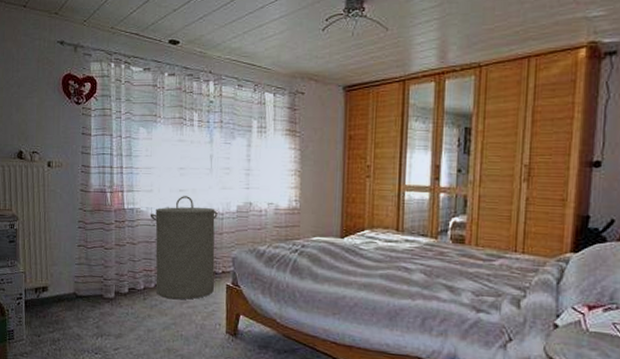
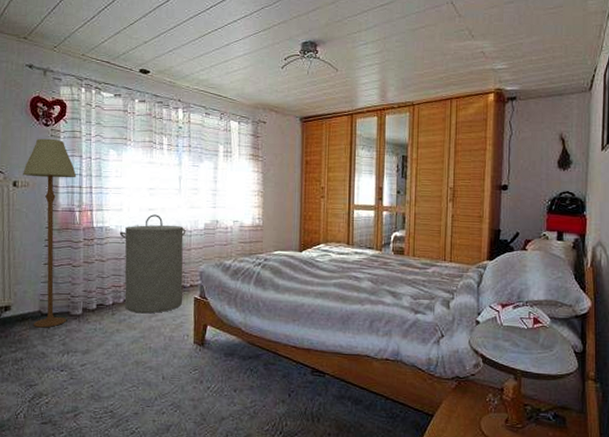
floor lamp: none [56,117,108,310] -> present [23,138,77,328]

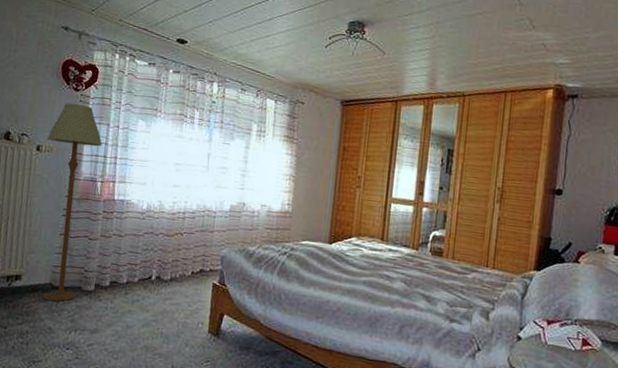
laundry hamper: present [119,214,186,314] -> none [139,191,210,297]

